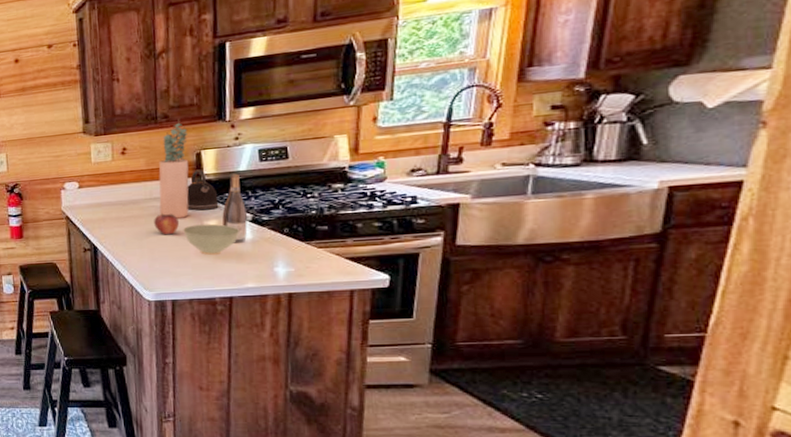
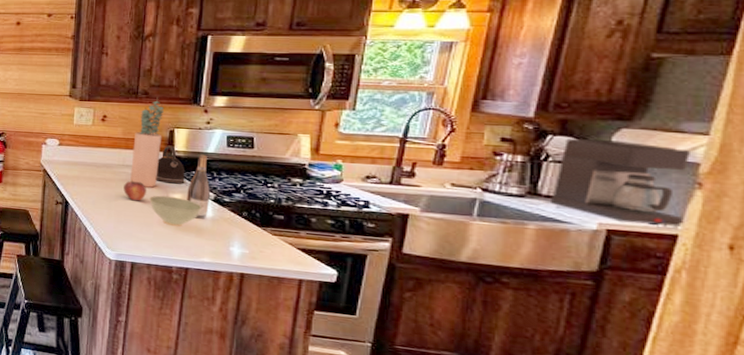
coffee maker: none [606,87,752,177] -> present [549,138,690,227]

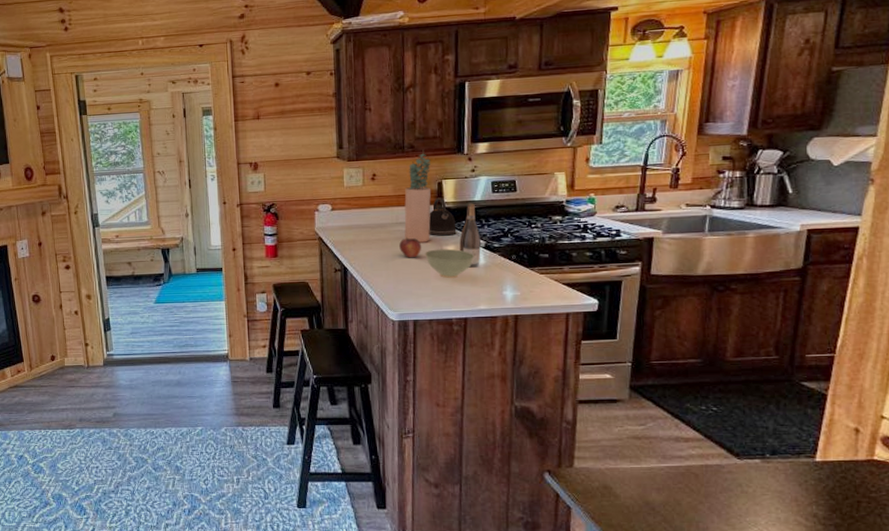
coffee maker: present [549,138,690,227] -> none [763,149,864,221]

